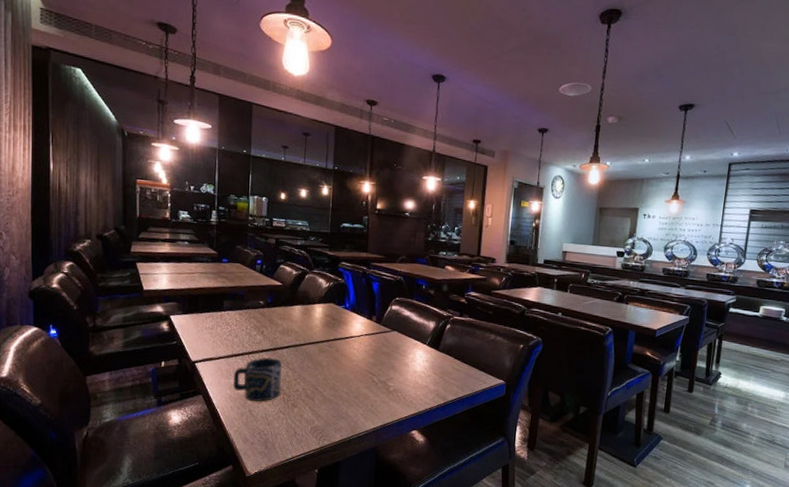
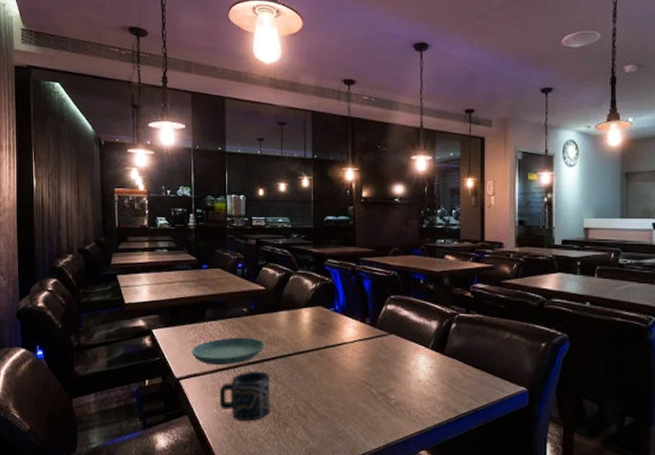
saucer: none [208,326,279,352] -> present [191,337,265,366]

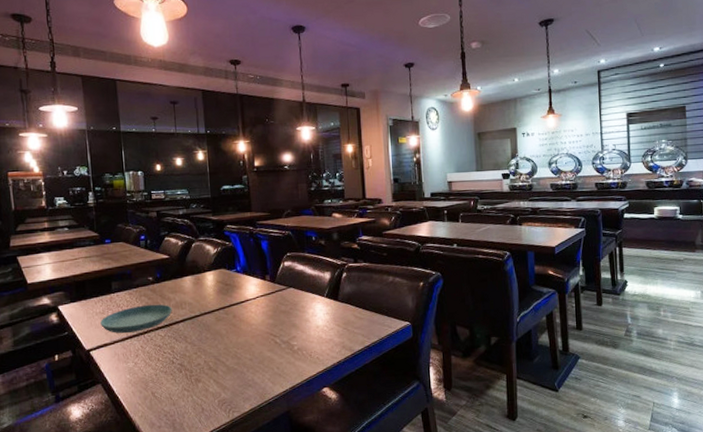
cup: present [219,371,270,422] -> none [130,334,182,383]

